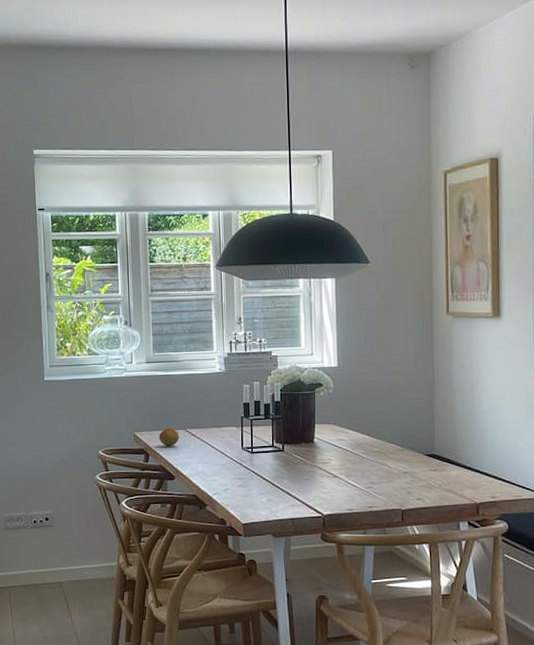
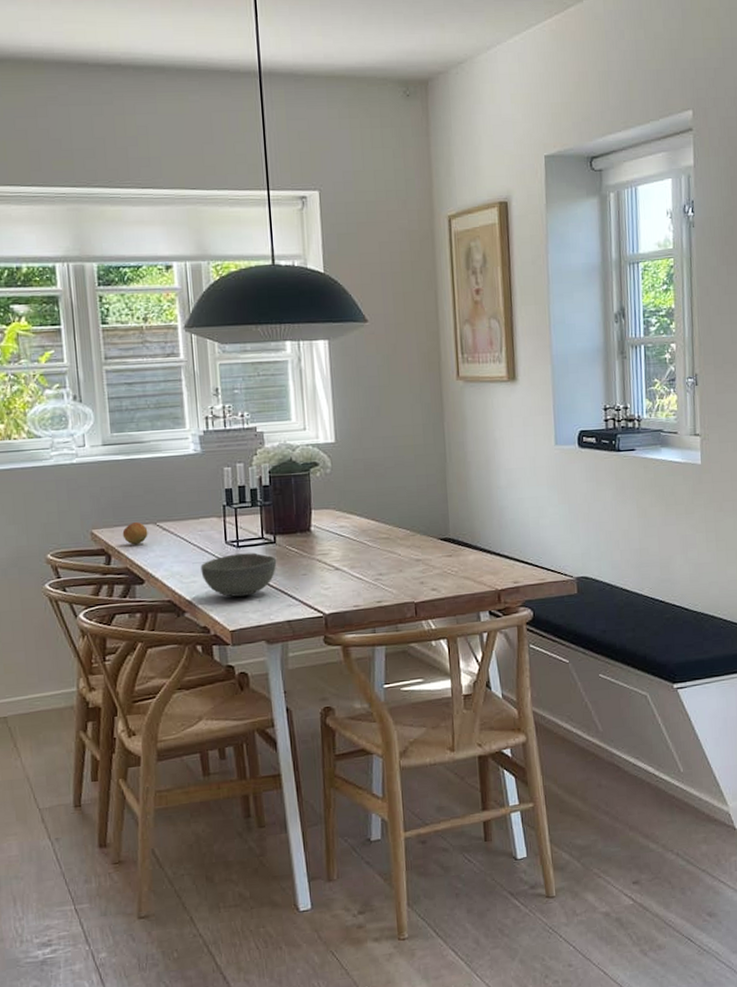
bowl: none [221,458,284,495] -> present [200,552,277,597]

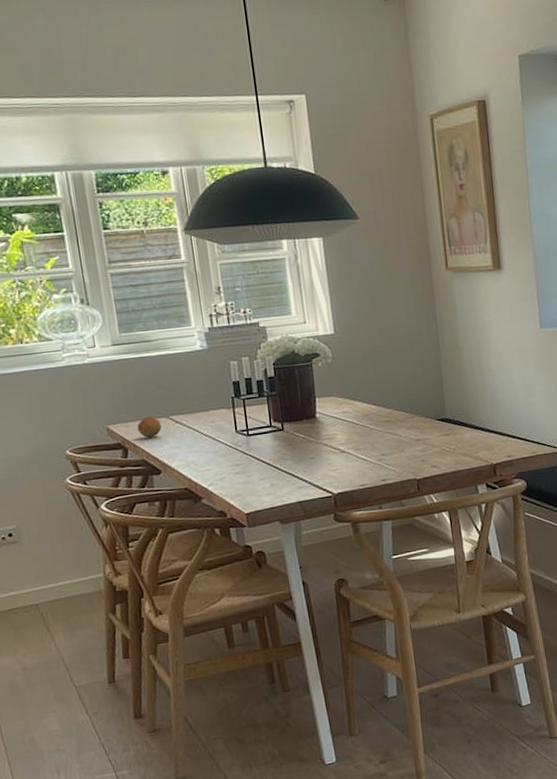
bowl: present [200,552,277,597] -> none [214,440,286,482]

